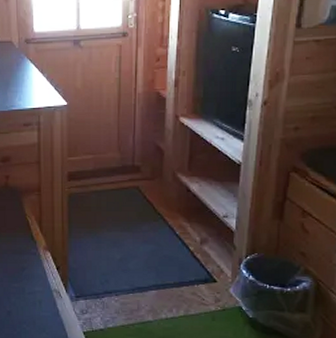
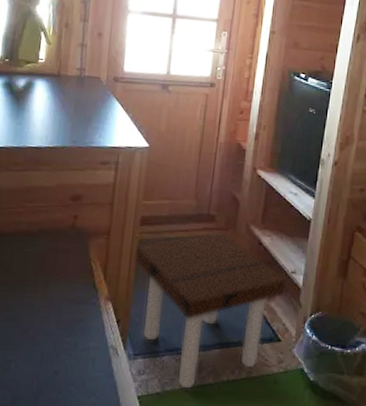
side table: none [67,180,219,326] -> present [135,230,287,389]

